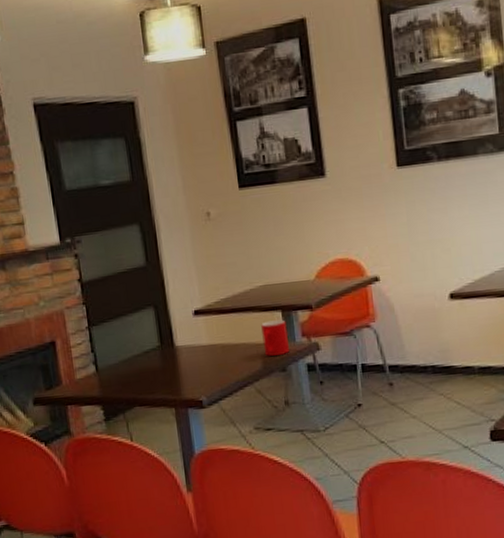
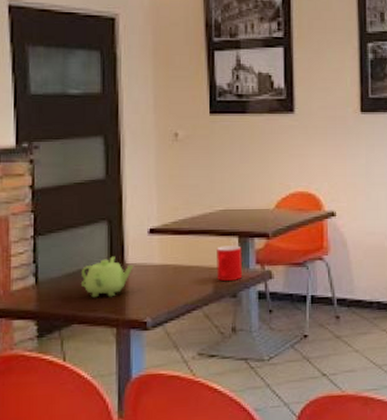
teapot: none [136,340,184,381] -> present [82,256,134,298]

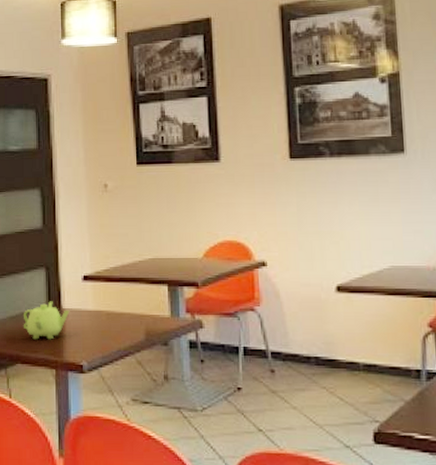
cup: present [217,245,243,281] -> none [147,294,173,328]

